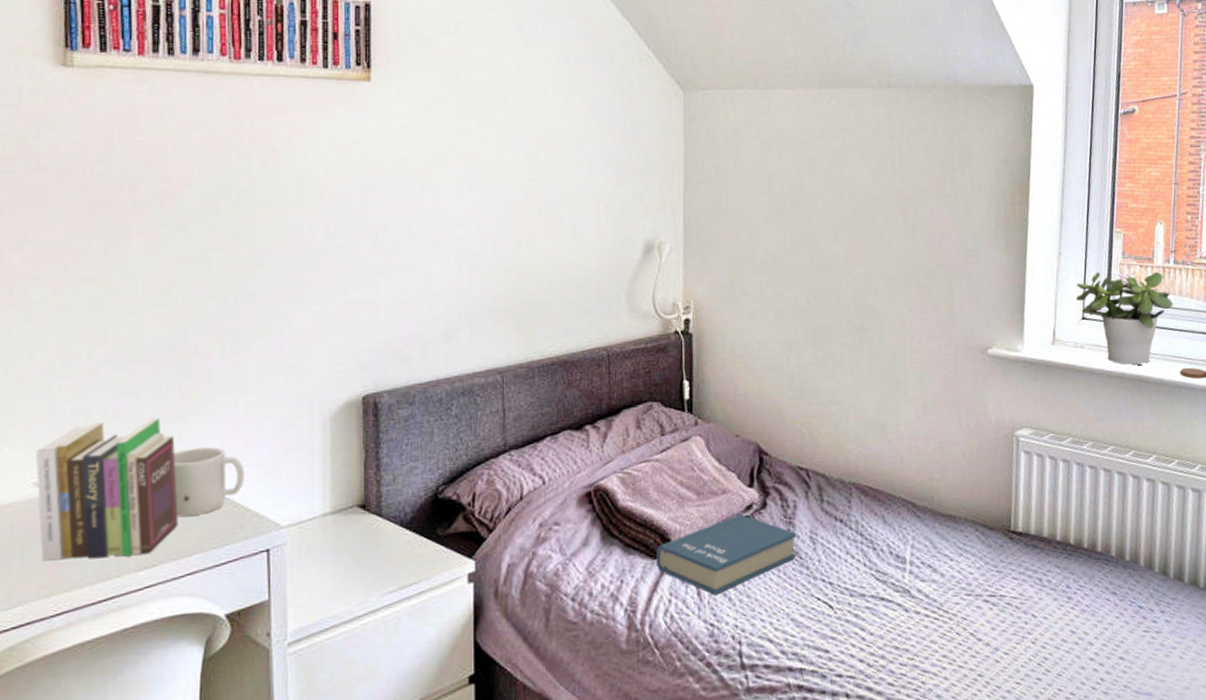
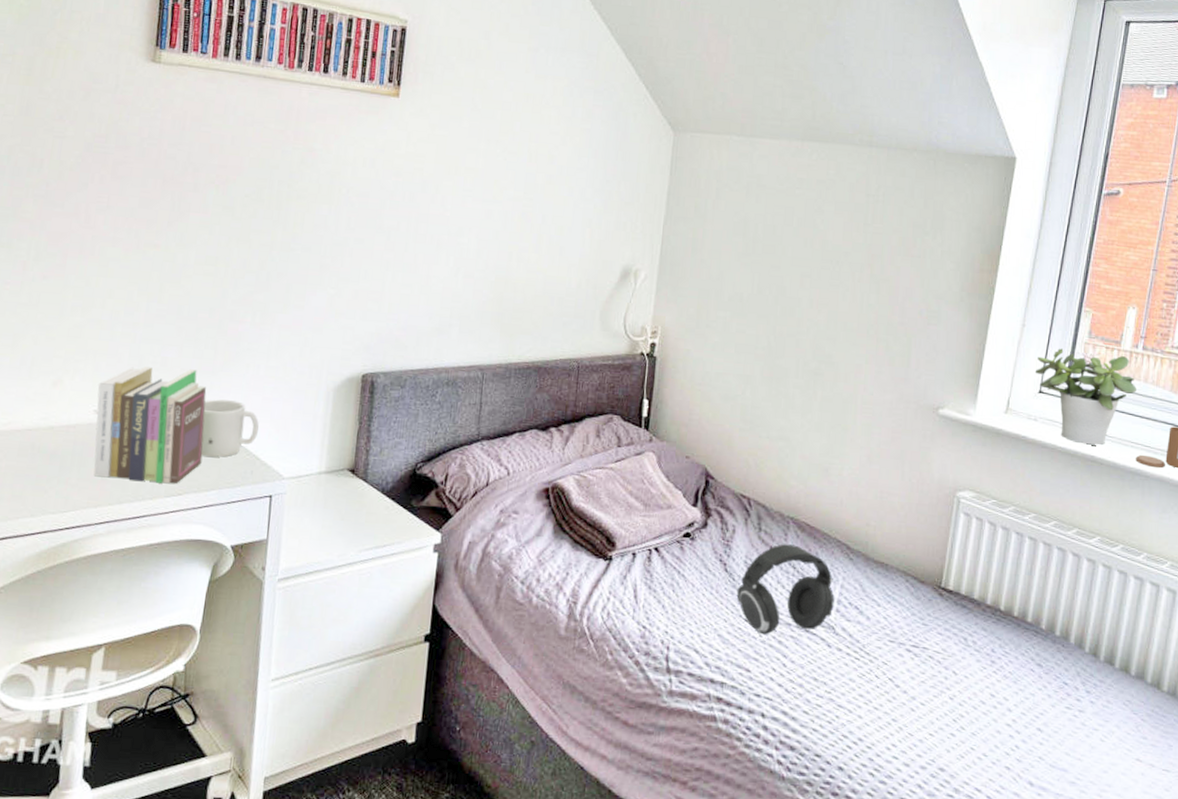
book: present [656,513,797,595] -> none [600,529,733,601]
headphones: none [805,511,907,611] -> present [736,544,835,635]

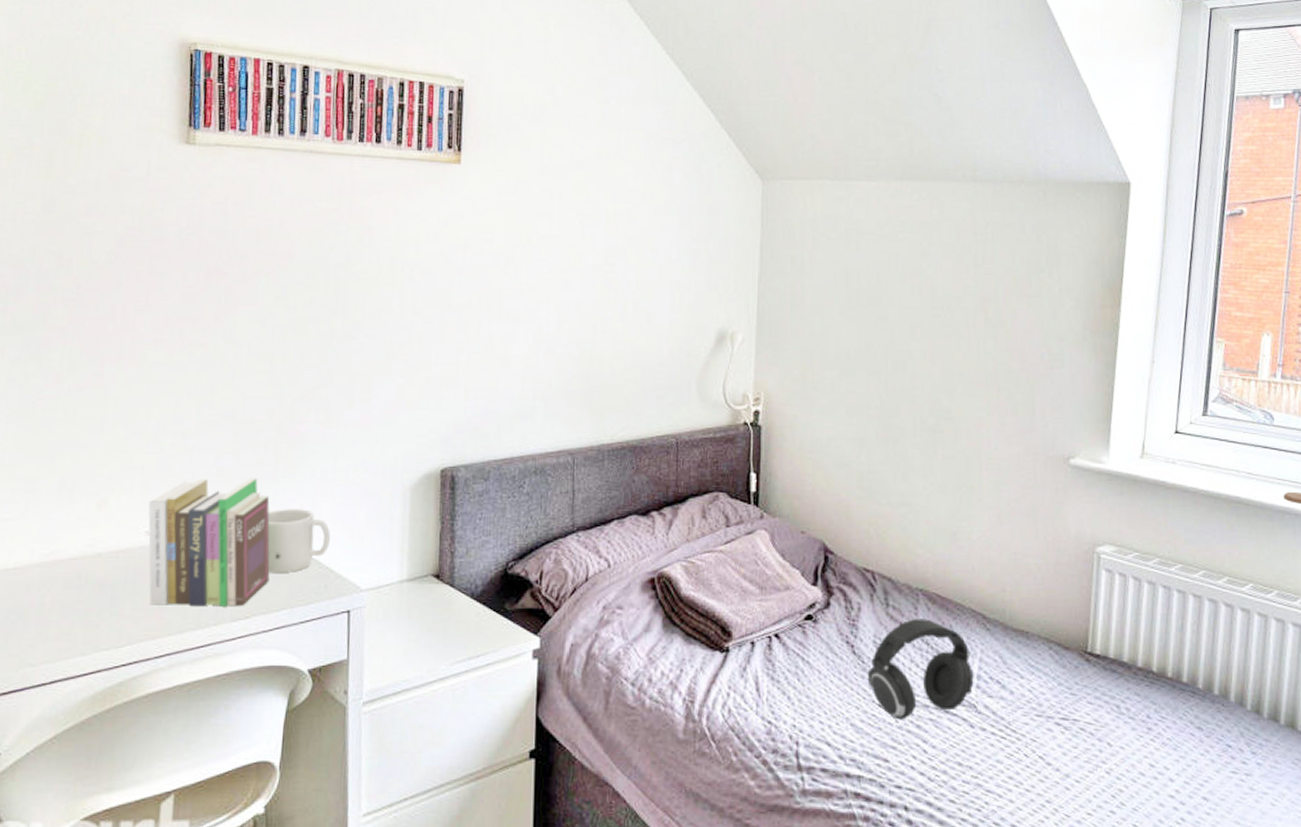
potted plant: present [1034,348,1136,446] -> none [1168,383,1278,485]

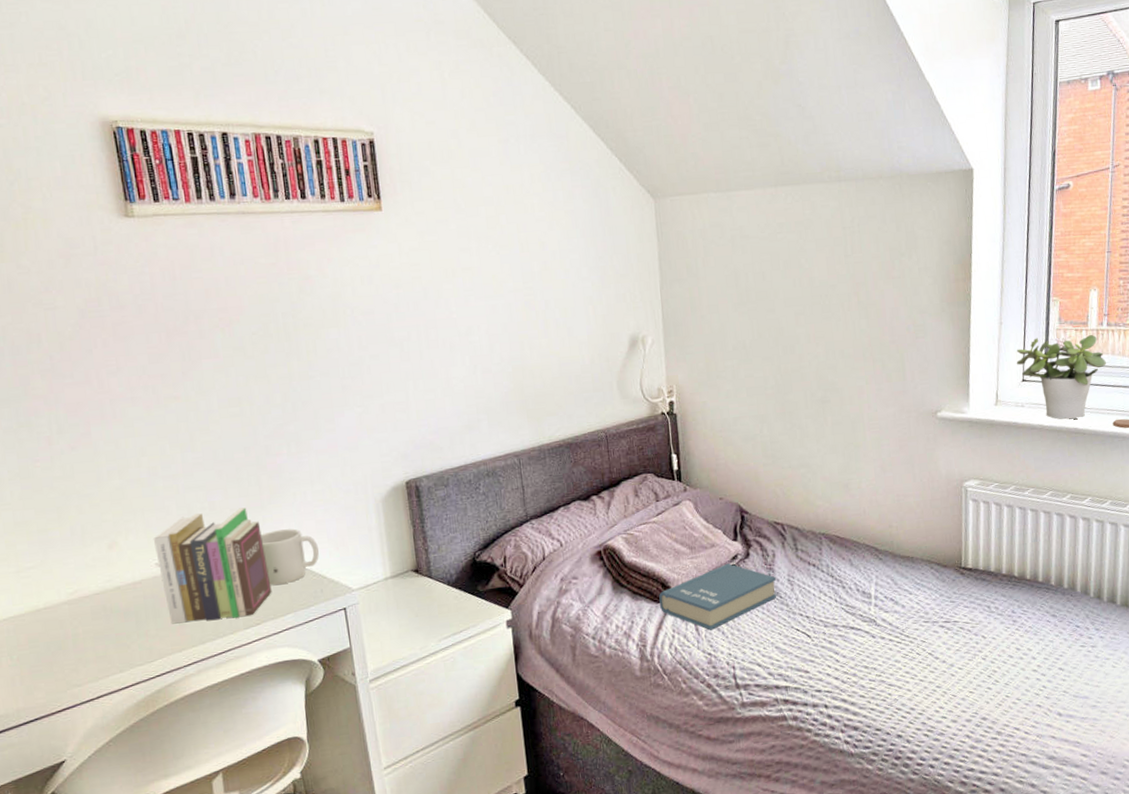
book: none [717,611,860,692] -> present [659,563,777,630]
headphones: present [867,619,974,720] -> none [785,556,872,639]
potted plant: none [1168,383,1278,485] -> present [1016,335,1106,420]

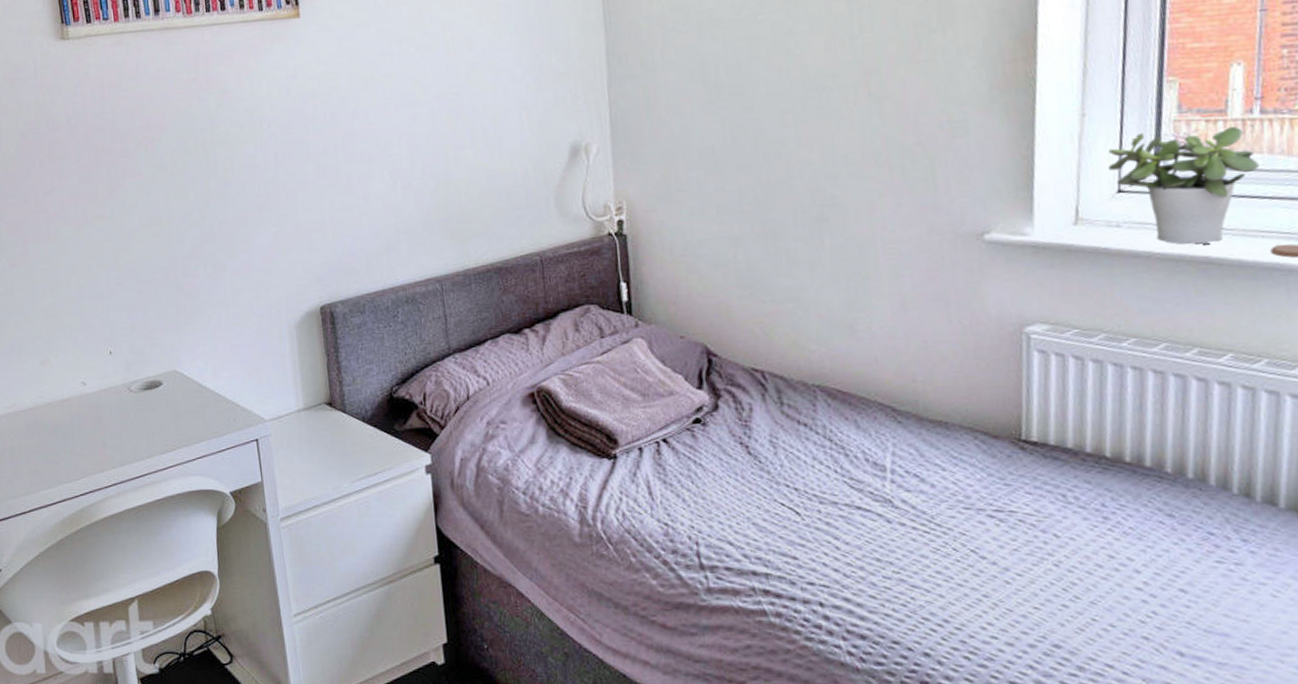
books: present [153,507,272,624] -> none [80,329,187,444]
mug: present [260,528,319,585] -> none [177,352,233,410]
book: present [659,563,777,630] -> none [603,415,755,496]

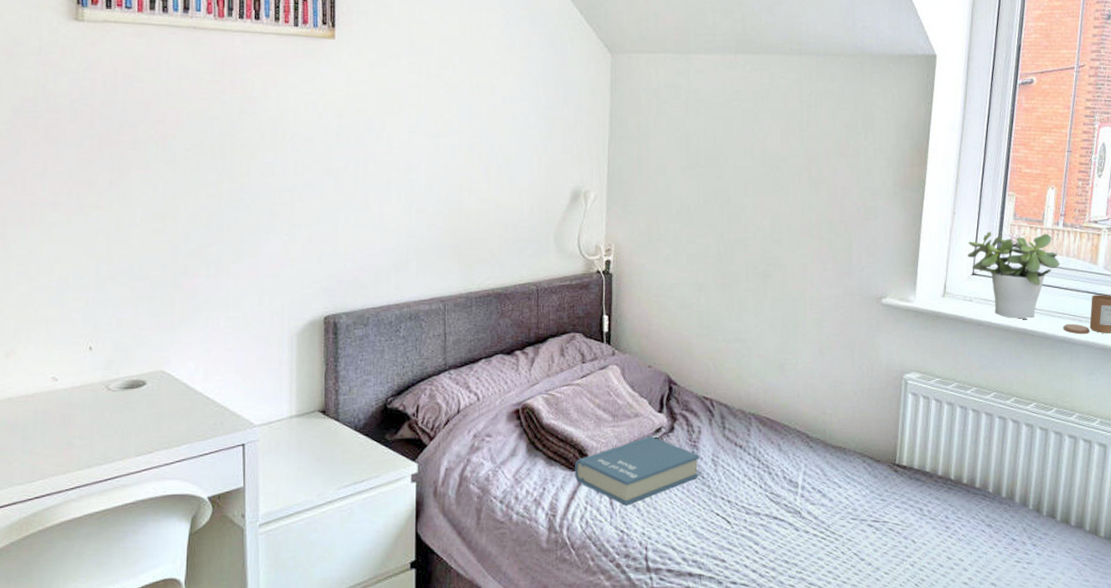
book: none [603,415,755,496] -> present [575,435,700,506]

